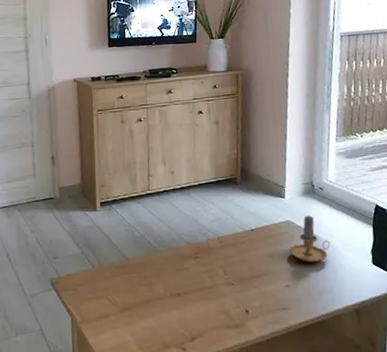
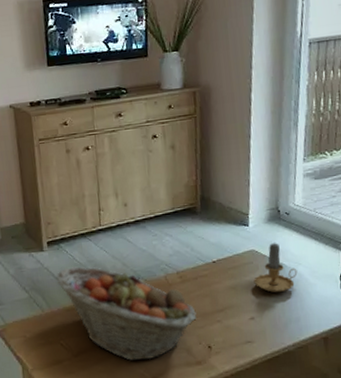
fruit basket: none [106,227,235,320] -> present [56,266,197,361]

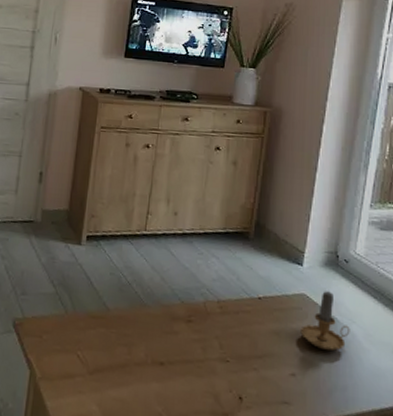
fruit basket: present [56,266,197,361] -> none [88,268,232,398]

